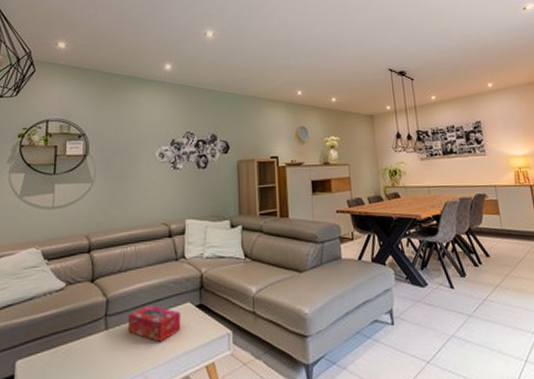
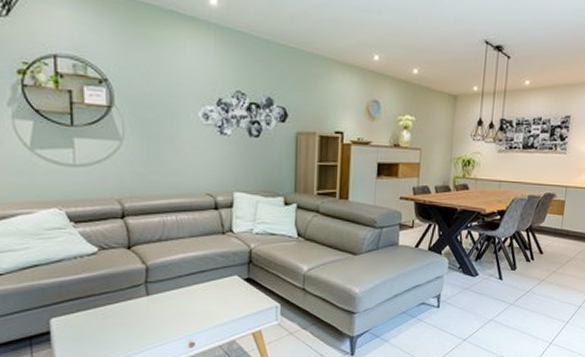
tissue box: present [127,304,181,342] -> none [170,274,228,309]

